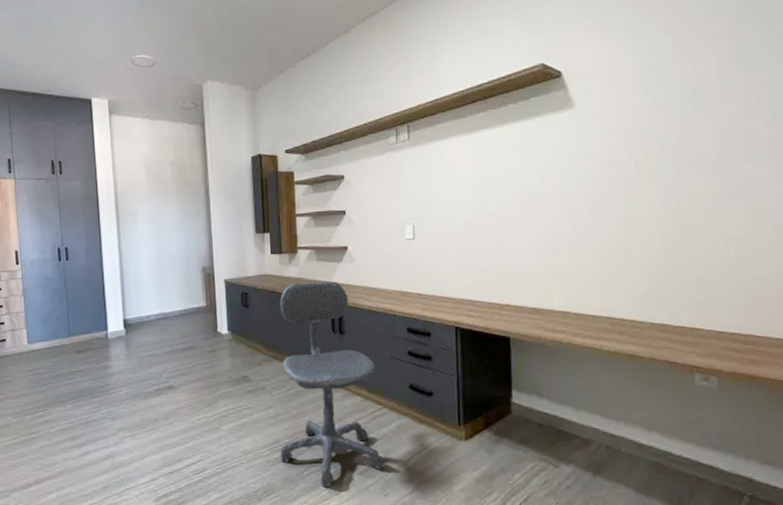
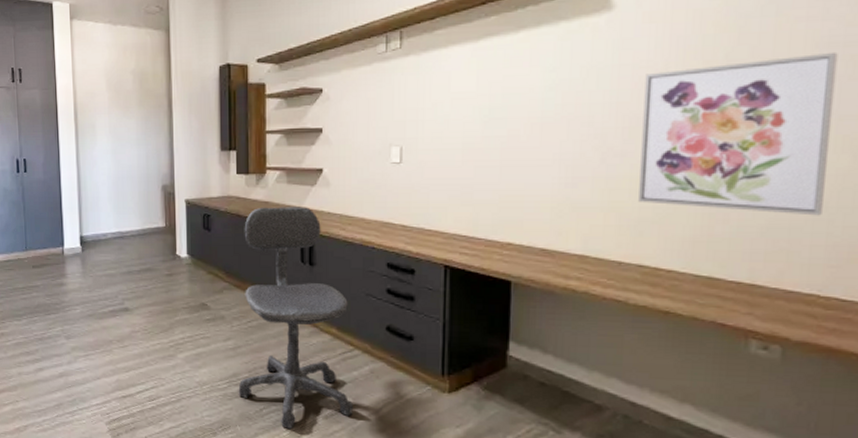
wall art: none [602,140,738,270] -> present [638,51,838,216]

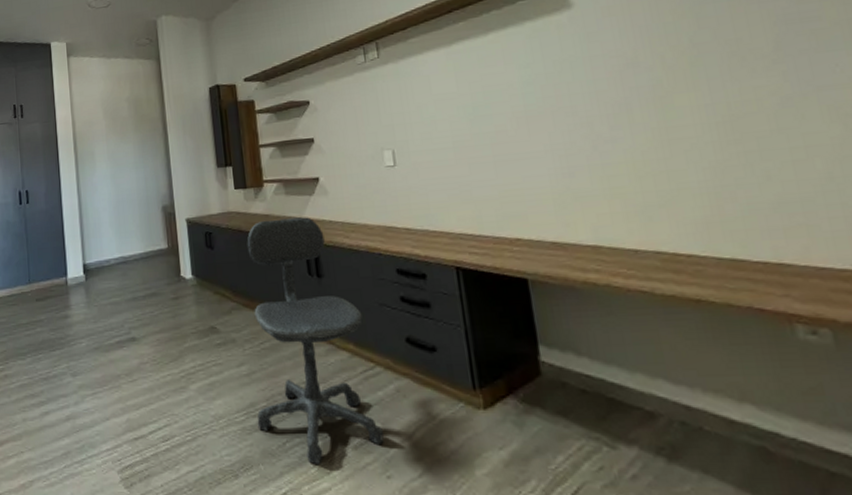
wall art: present [638,51,838,216] -> none [617,28,830,188]

